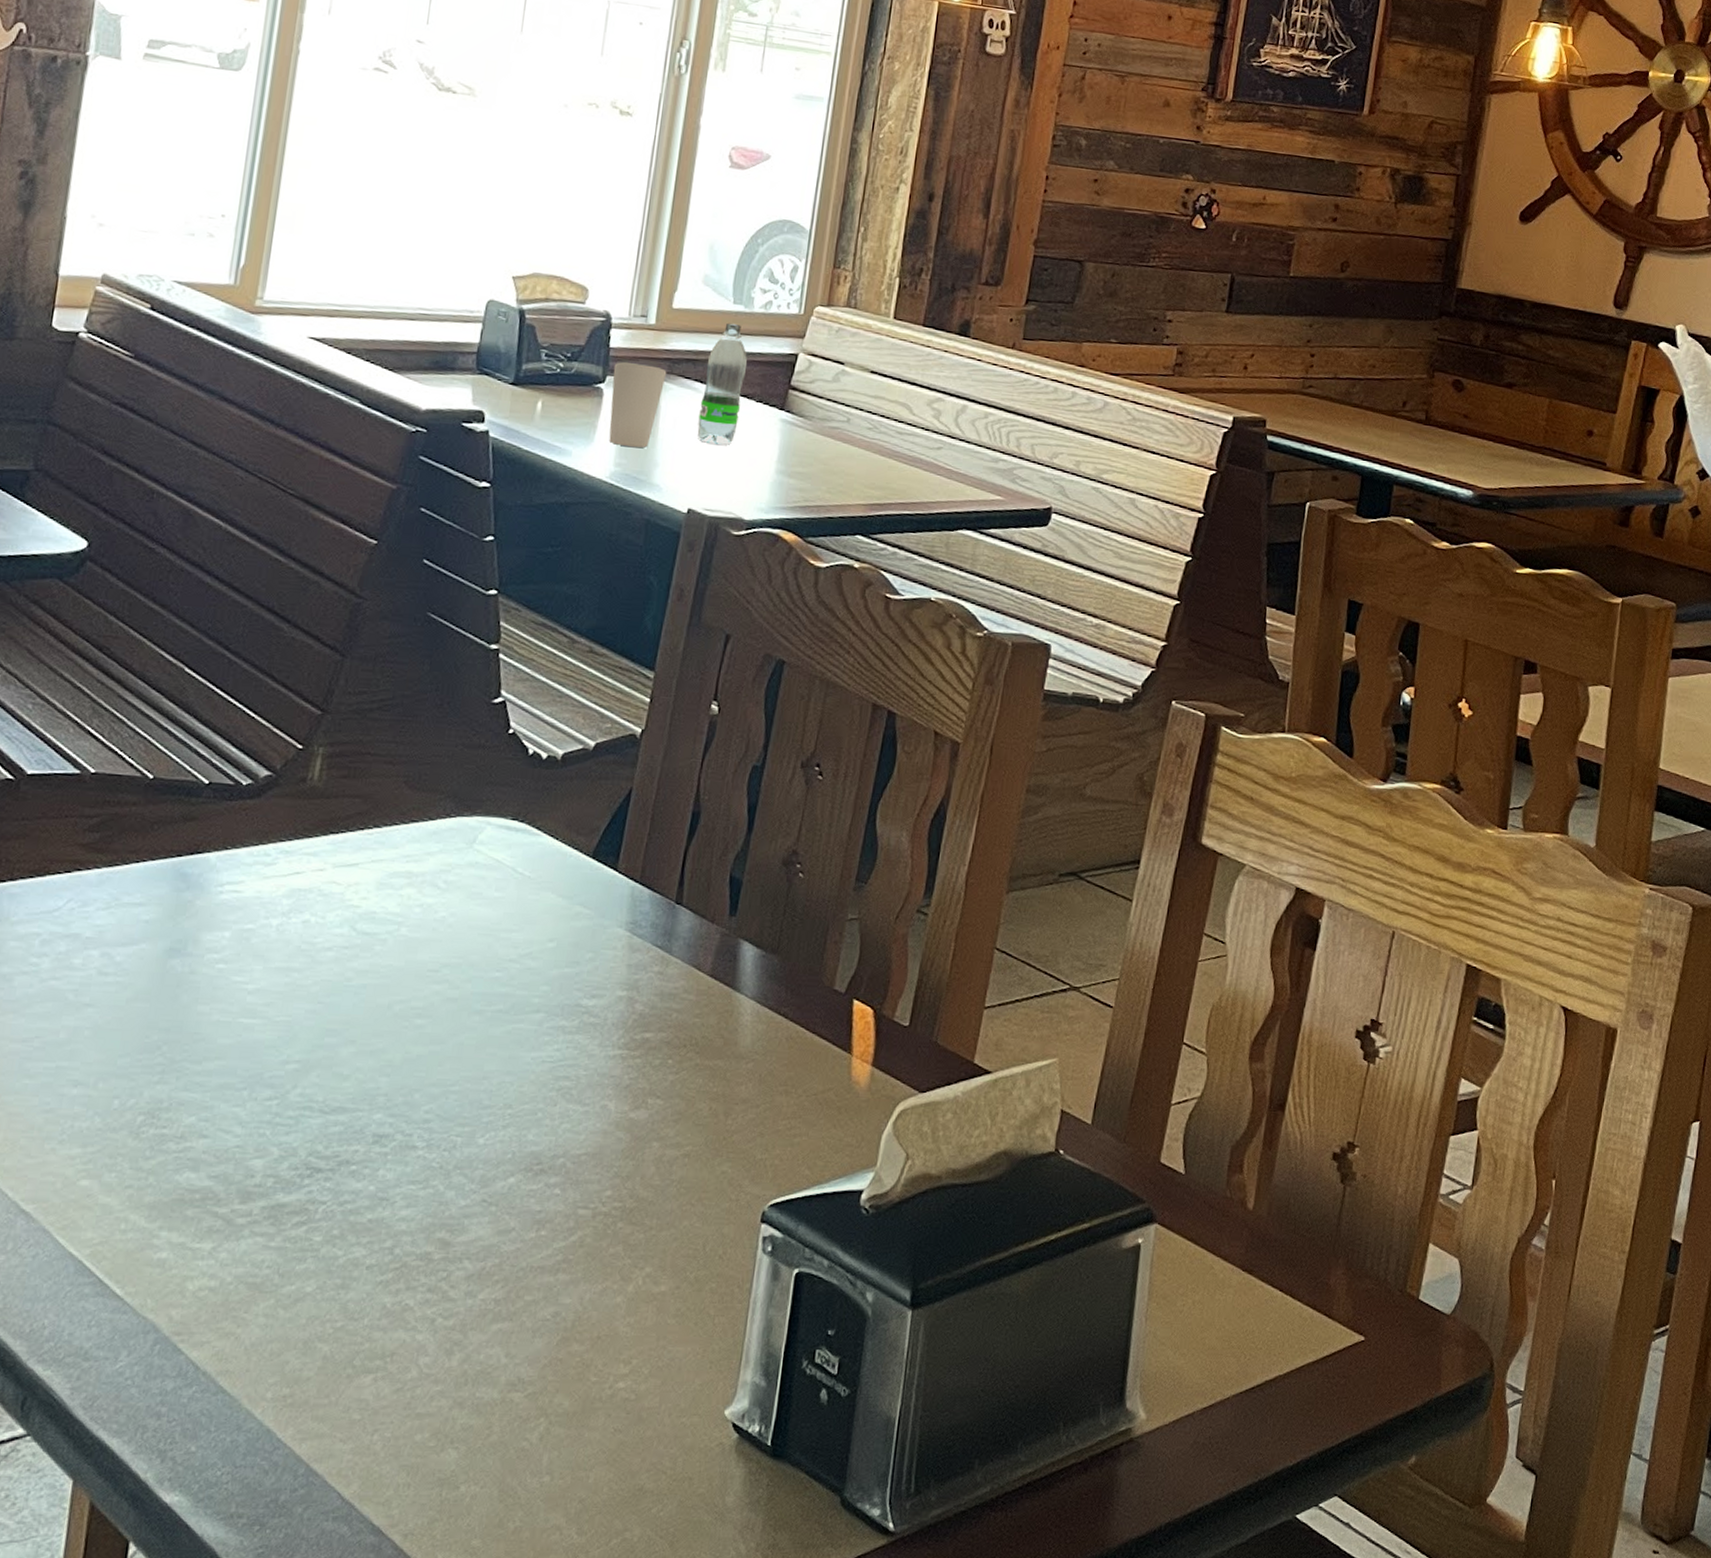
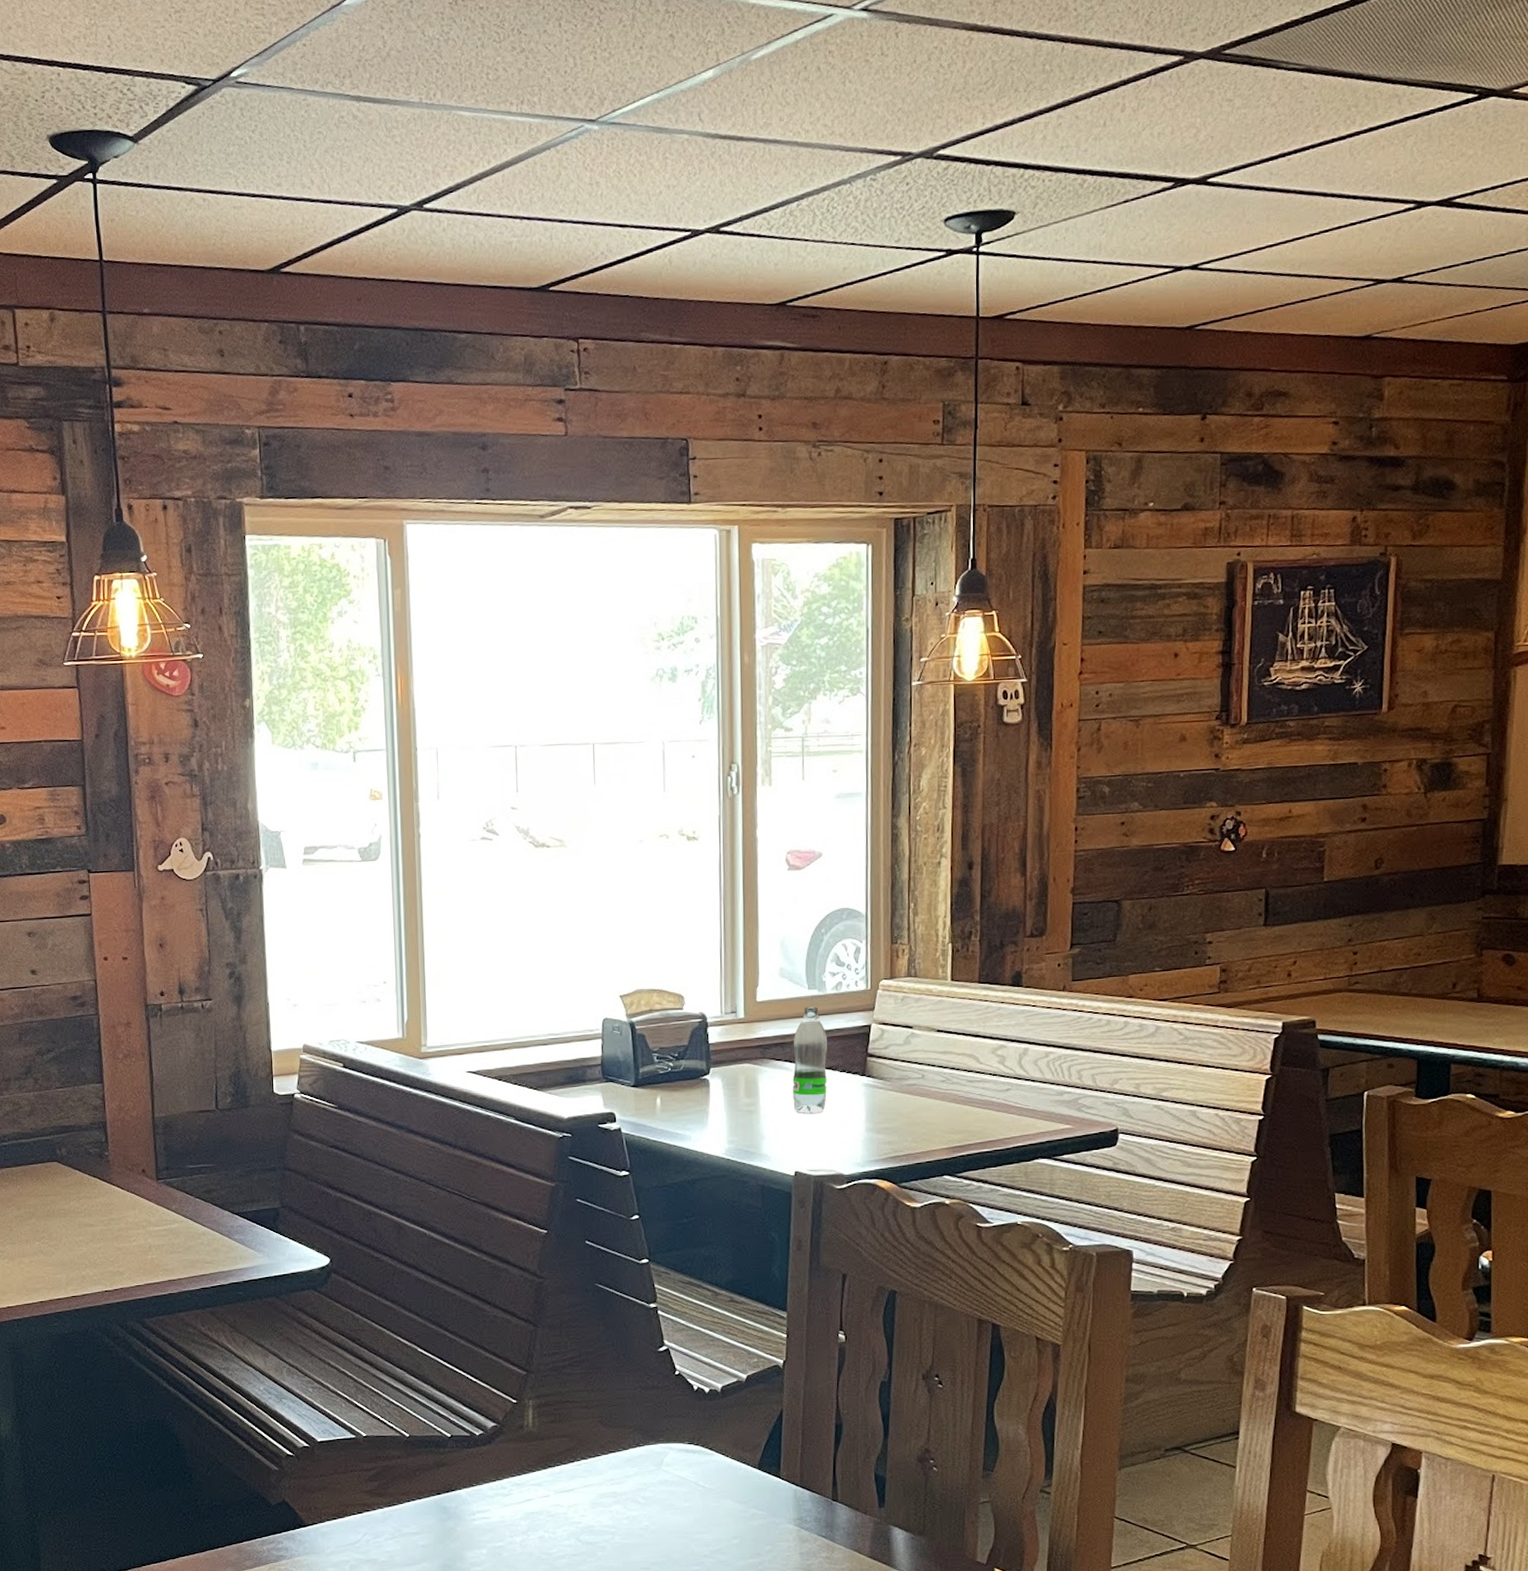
cup: present [609,362,667,448] -> none [715,1053,760,1126]

